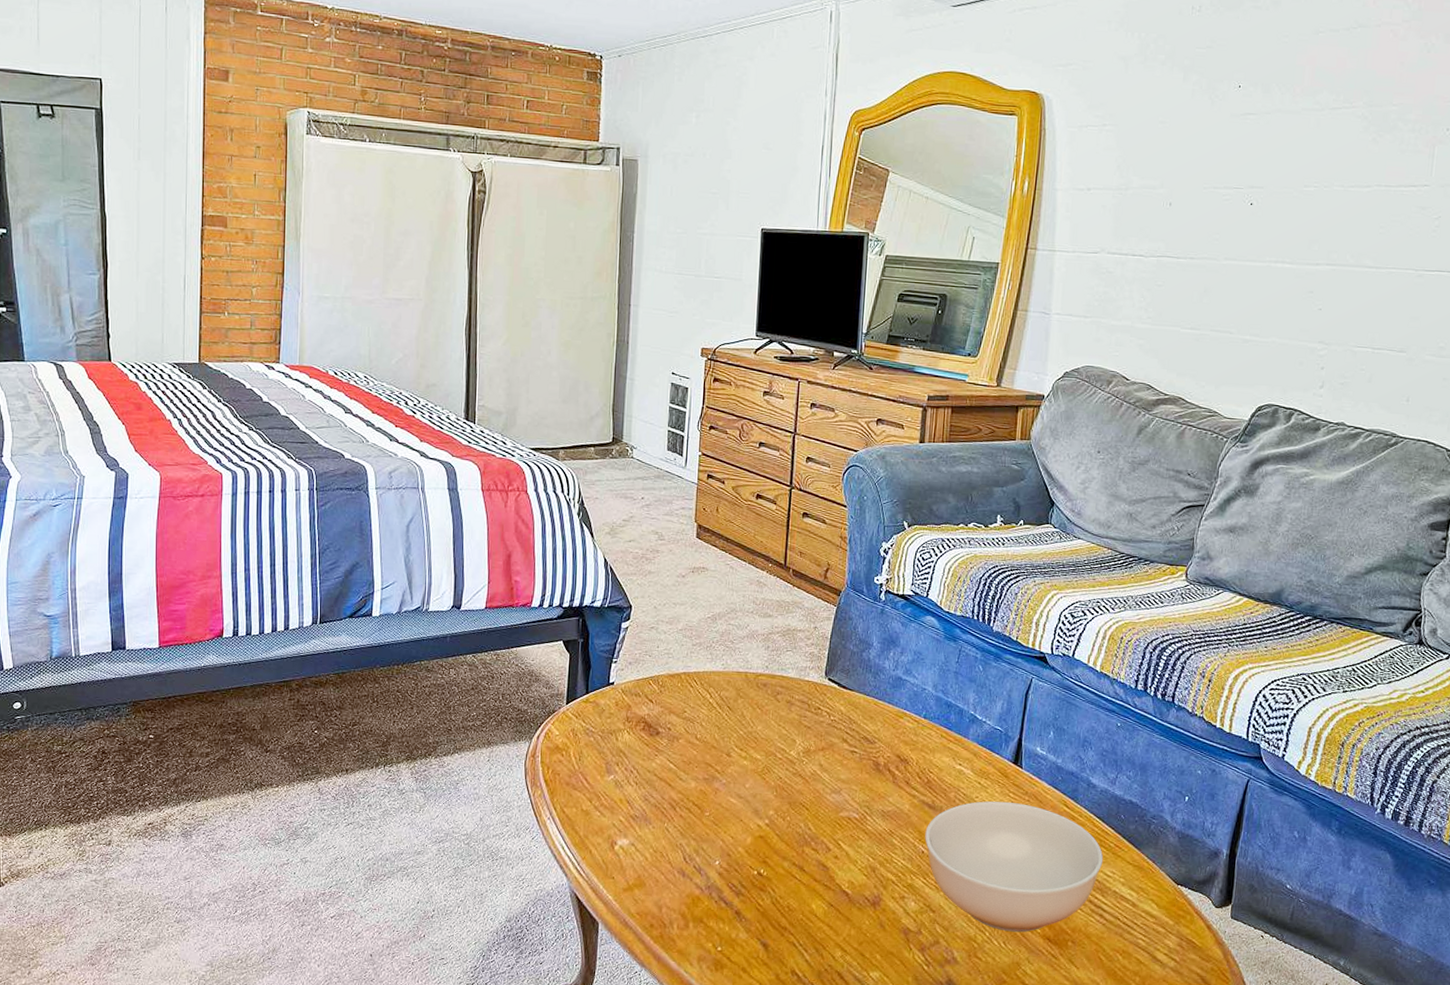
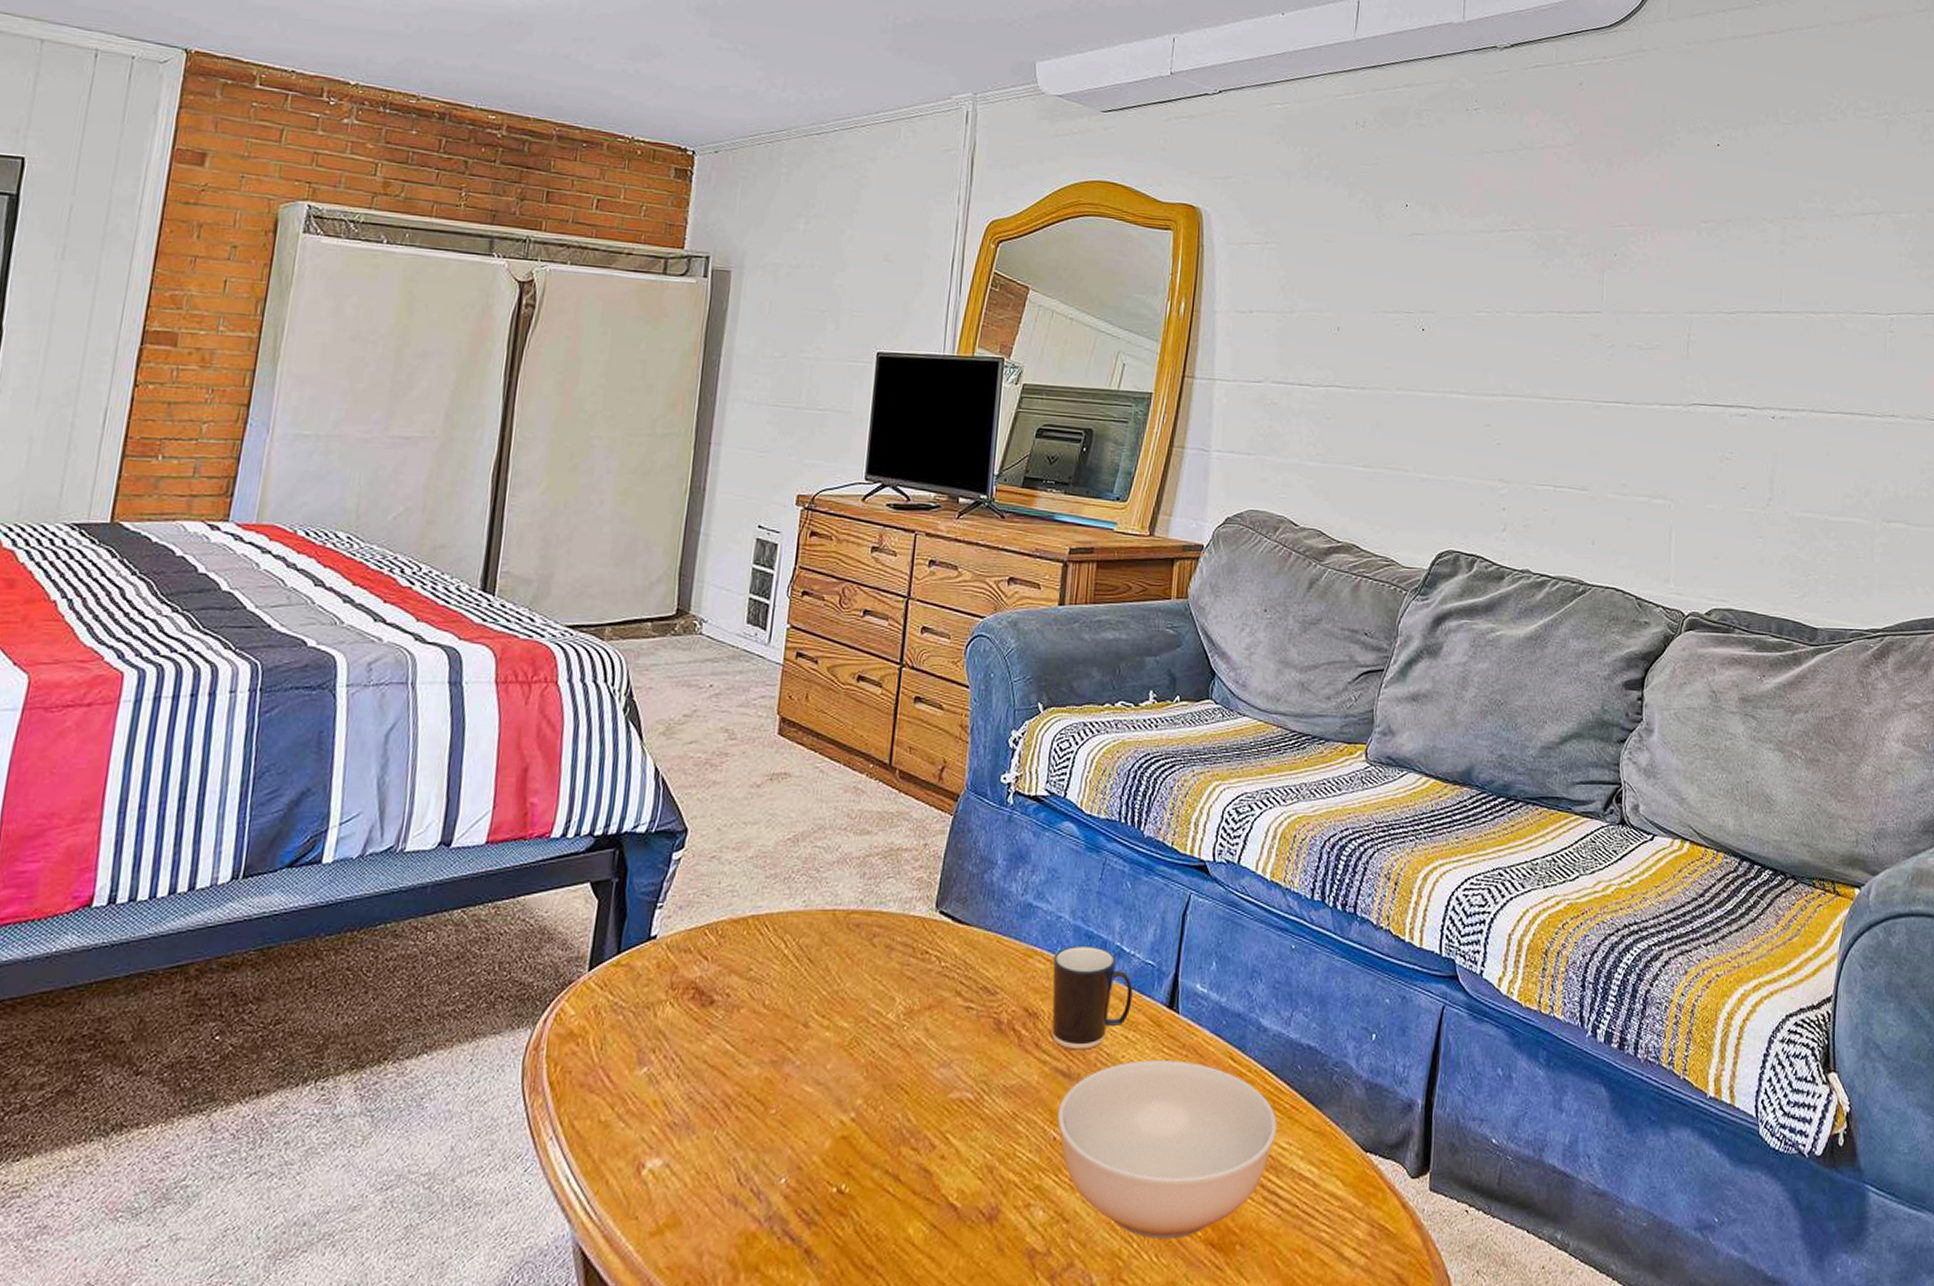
mug: none [919,711,985,790] -> present [1052,945,1133,1050]

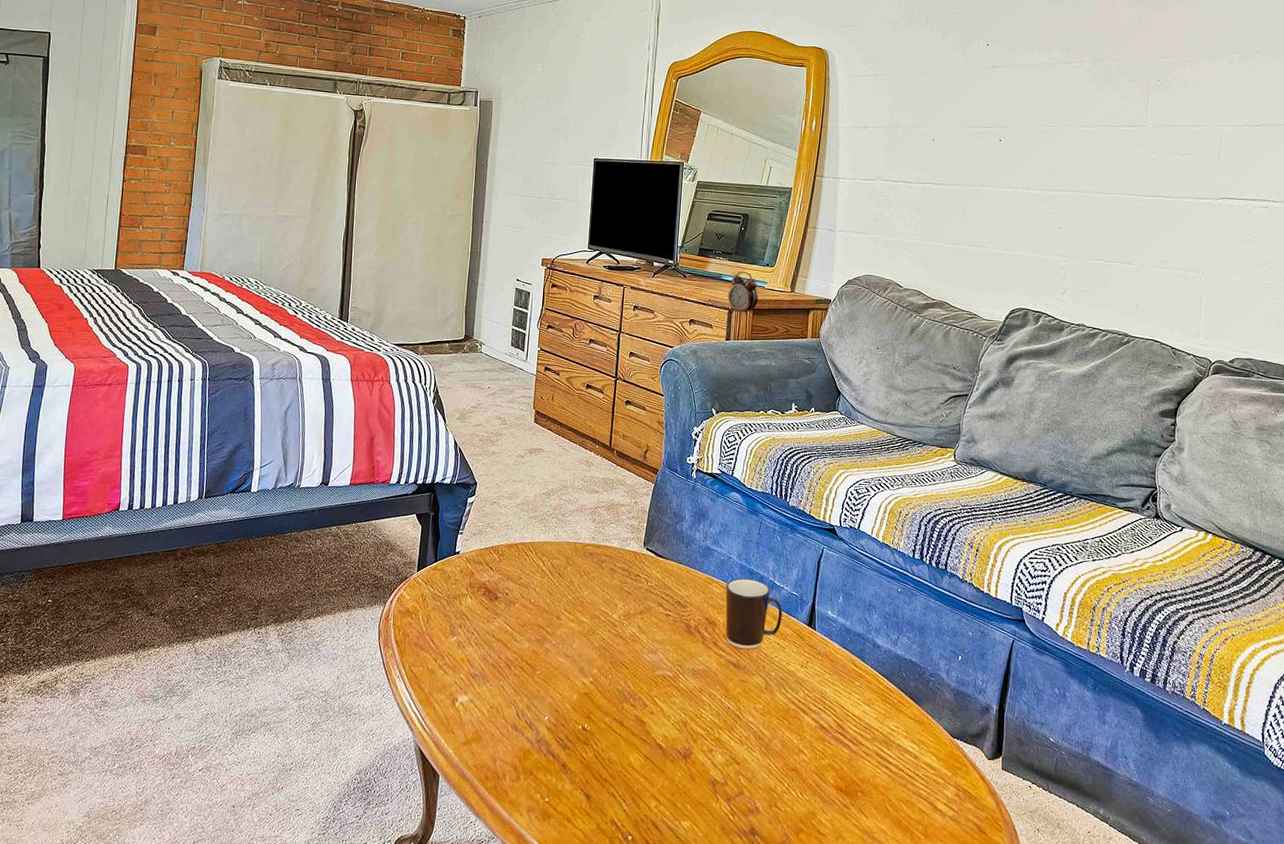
bowl: present [1057,1059,1278,1240] -> none [730,660,888,784]
alarm clock: none [1062,508,1105,570] -> present [728,271,758,316]

